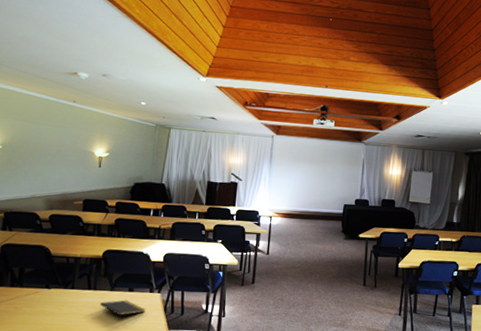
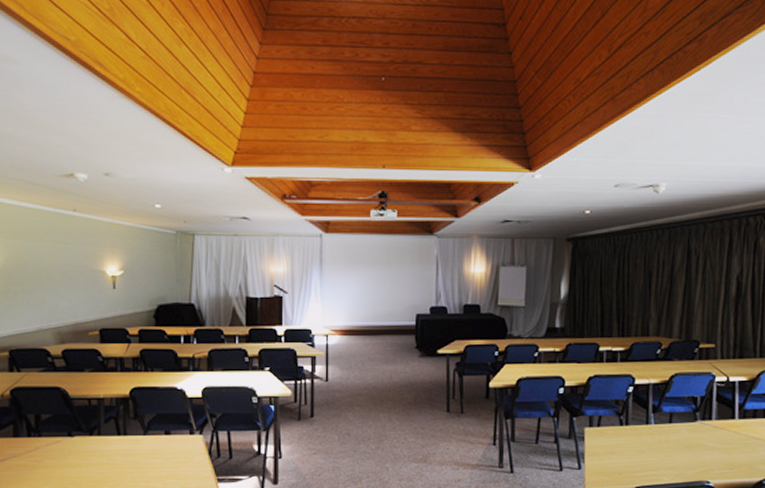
notepad: present [99,300,146,321] -> none [132,445,187,470]

